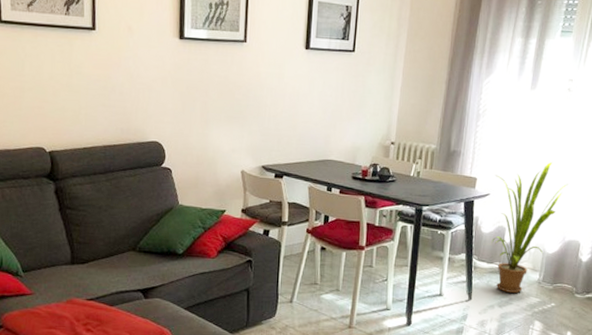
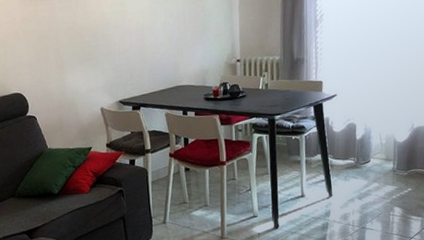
house plant: present [491,161,568,293] -> none [339,55,410,185]

